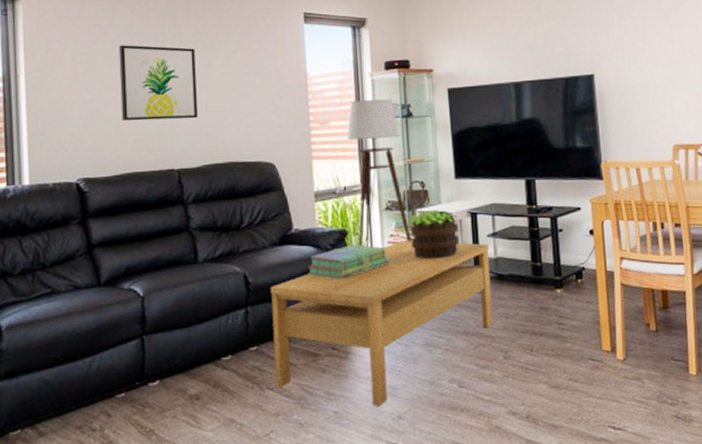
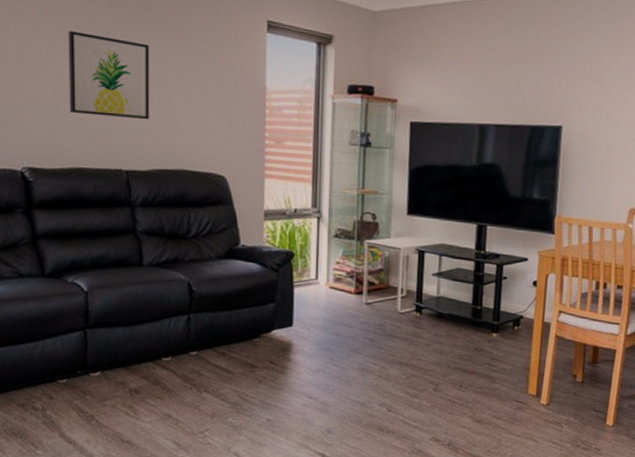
coffee table: present [270,240,493,407] -> none [213,269,432,420]
stack of books: present [308,244,389,279] -> none [252,267,332,299]
floor lamp: present [347,99,412,247] -> none [301,122,357,271]
potted plant: present [409,210,459,260] -> none [357,243,405,291]

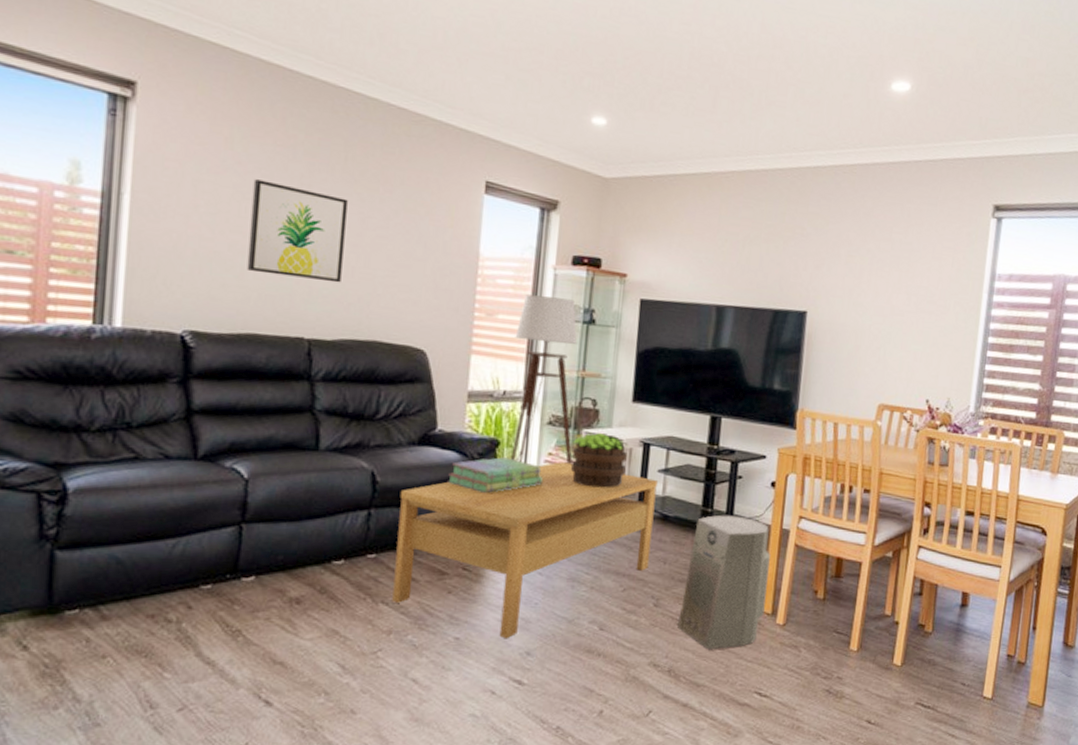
coffee table: none [213,269,432,420] -> present [392,462,657,639]
stack of books: none [252,267,332,299] -> present [448,457,543,494]
floor lamp: none [301,122,357,271] -> present [511,294,577,464]
potted plant: none [357,243,405,291] -> present [571,433,628,488]
air purifier: none [455,311,534,427] -> present [678,515,770,650]

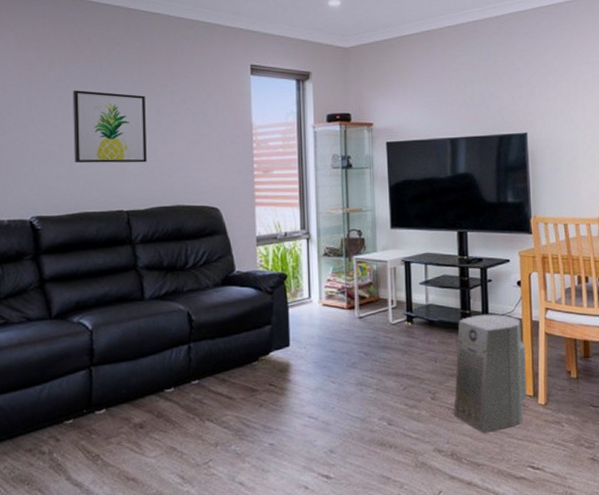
coffee table: present [392,462,657,639] -> none [212,285,423,441]
stack of books: present [448,457,543,494] -> none [249,287,325,320]
floor lamp: present [511,294,577,464] -> none [288,150,348,290]
potted plant: present [571,433,628,488] -> none [346,258,393,304]

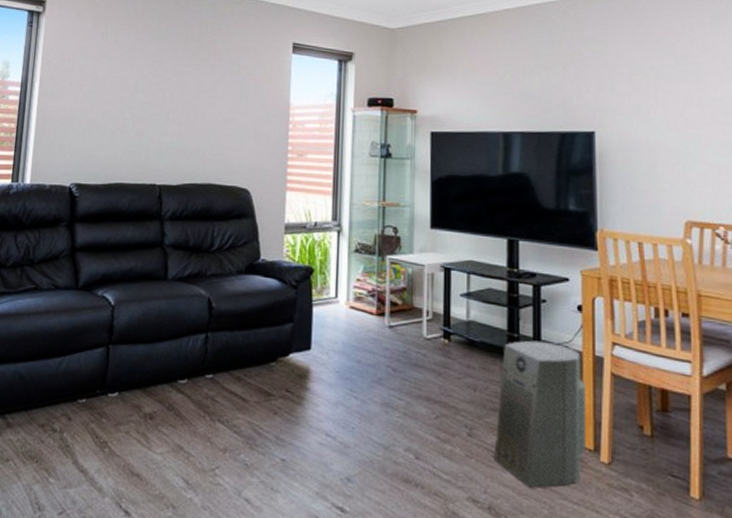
wall art: present [72,90,147,164] -> none [115,61,188,137]

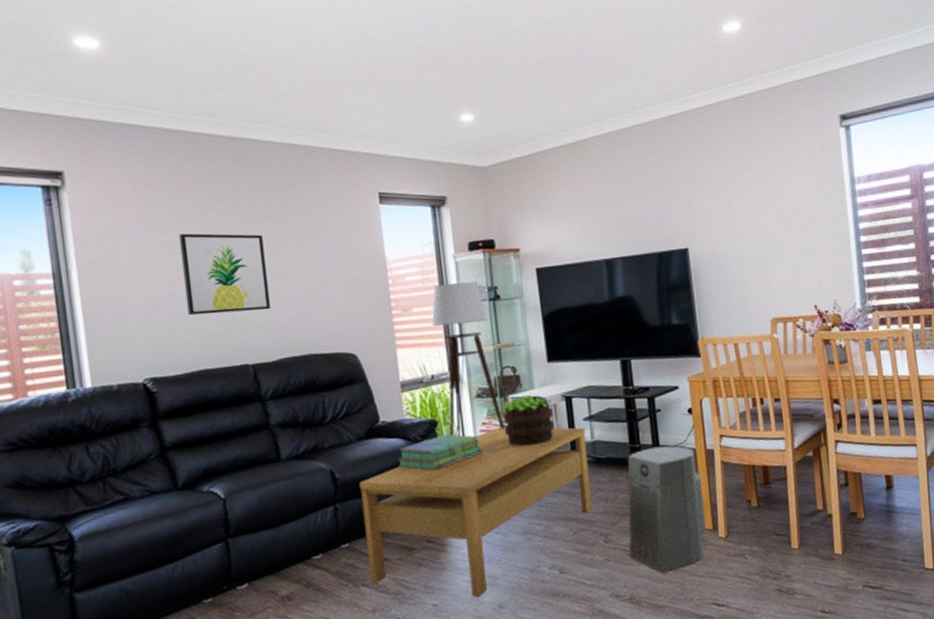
wall art: none [115,61,188,137] -> present [178,233,271,316]
coffee table: none [227,287,461,463] -> present [359,427,593,598]
stack of books: none [271,284,353,319] -> present [398,434,482,471]
floor lamp: none [322,135,379,289] -> present [431,281,505,437]
potted plant: none [378,259,430,313] -> present [502,395,554,447]

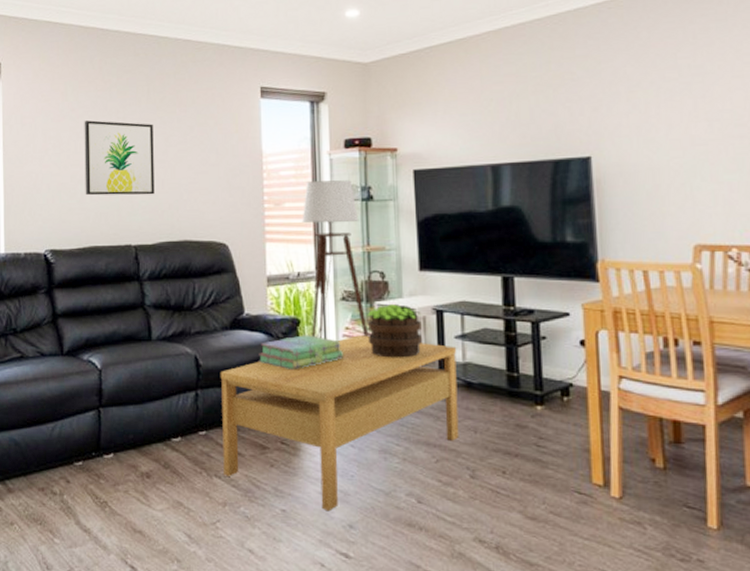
air purifier: present [627,445,706,573] -> none [499,379,595,526]

